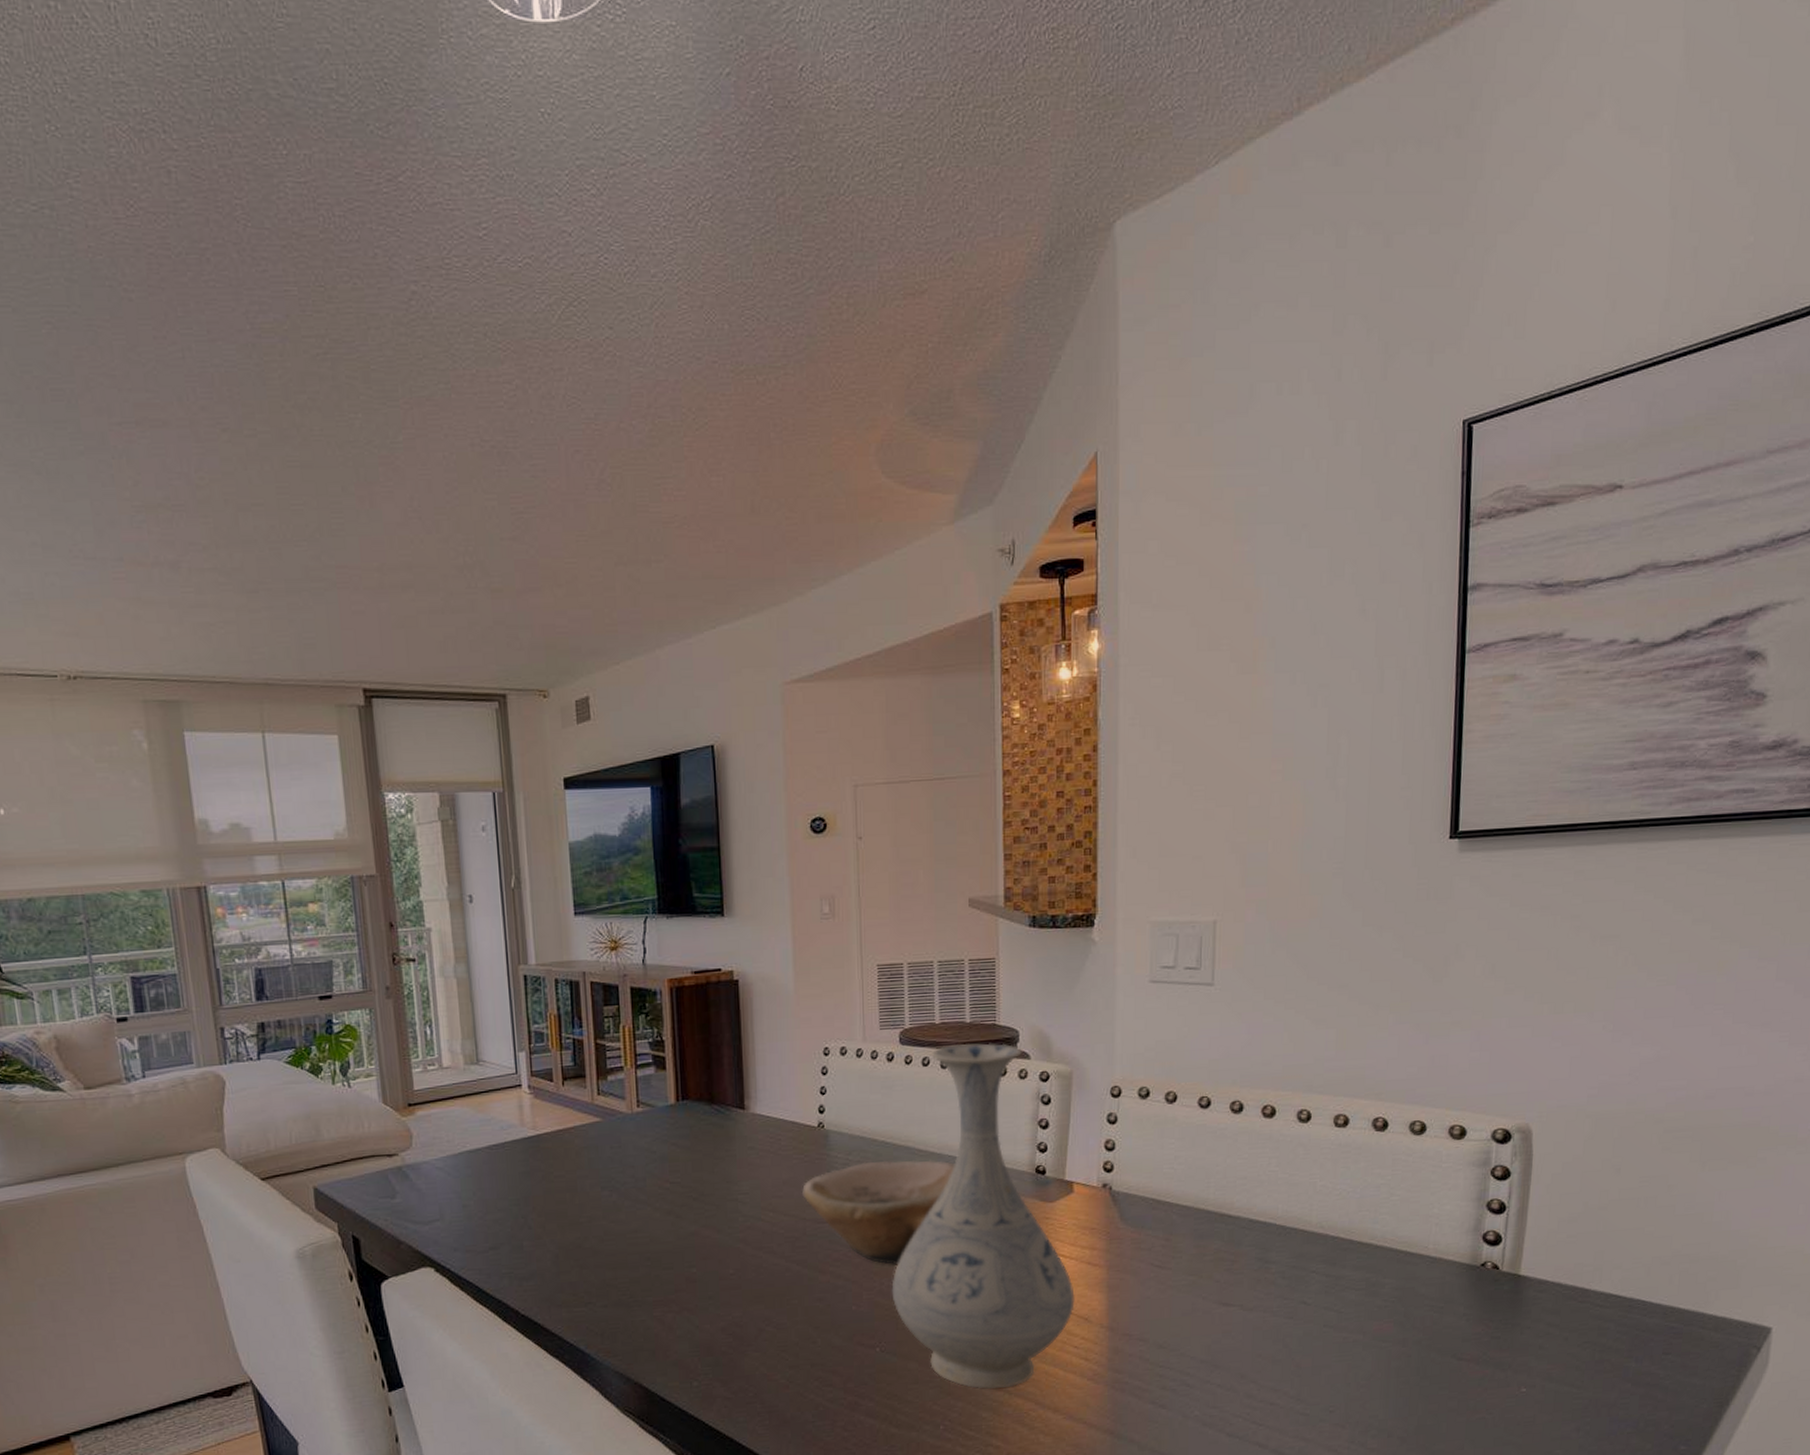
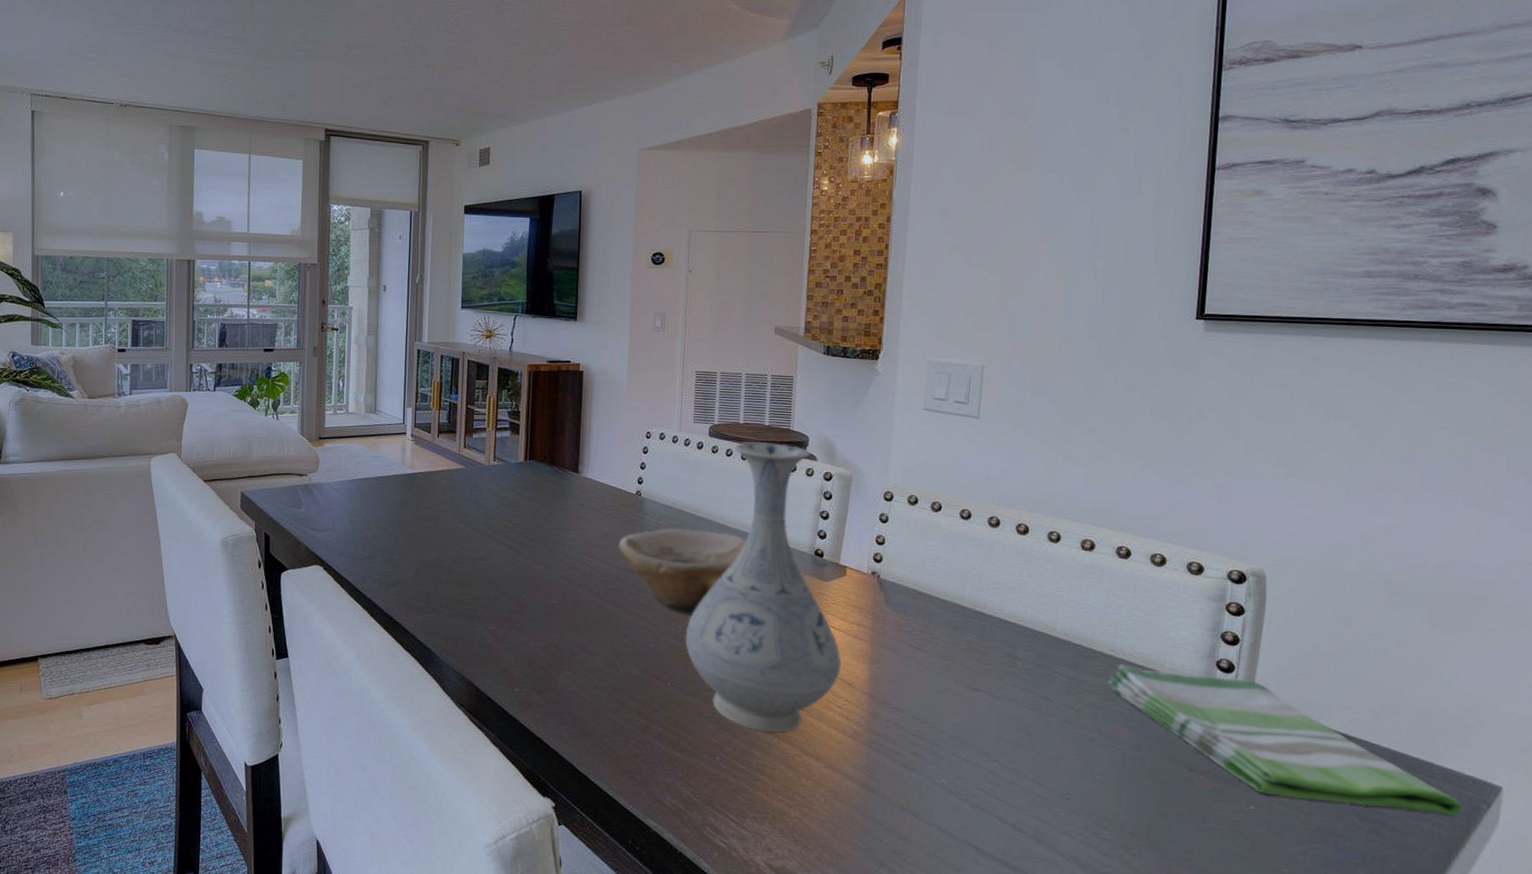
dish towel: none [1370,1249,1734,1373] -> present [1108,664,1463,815]

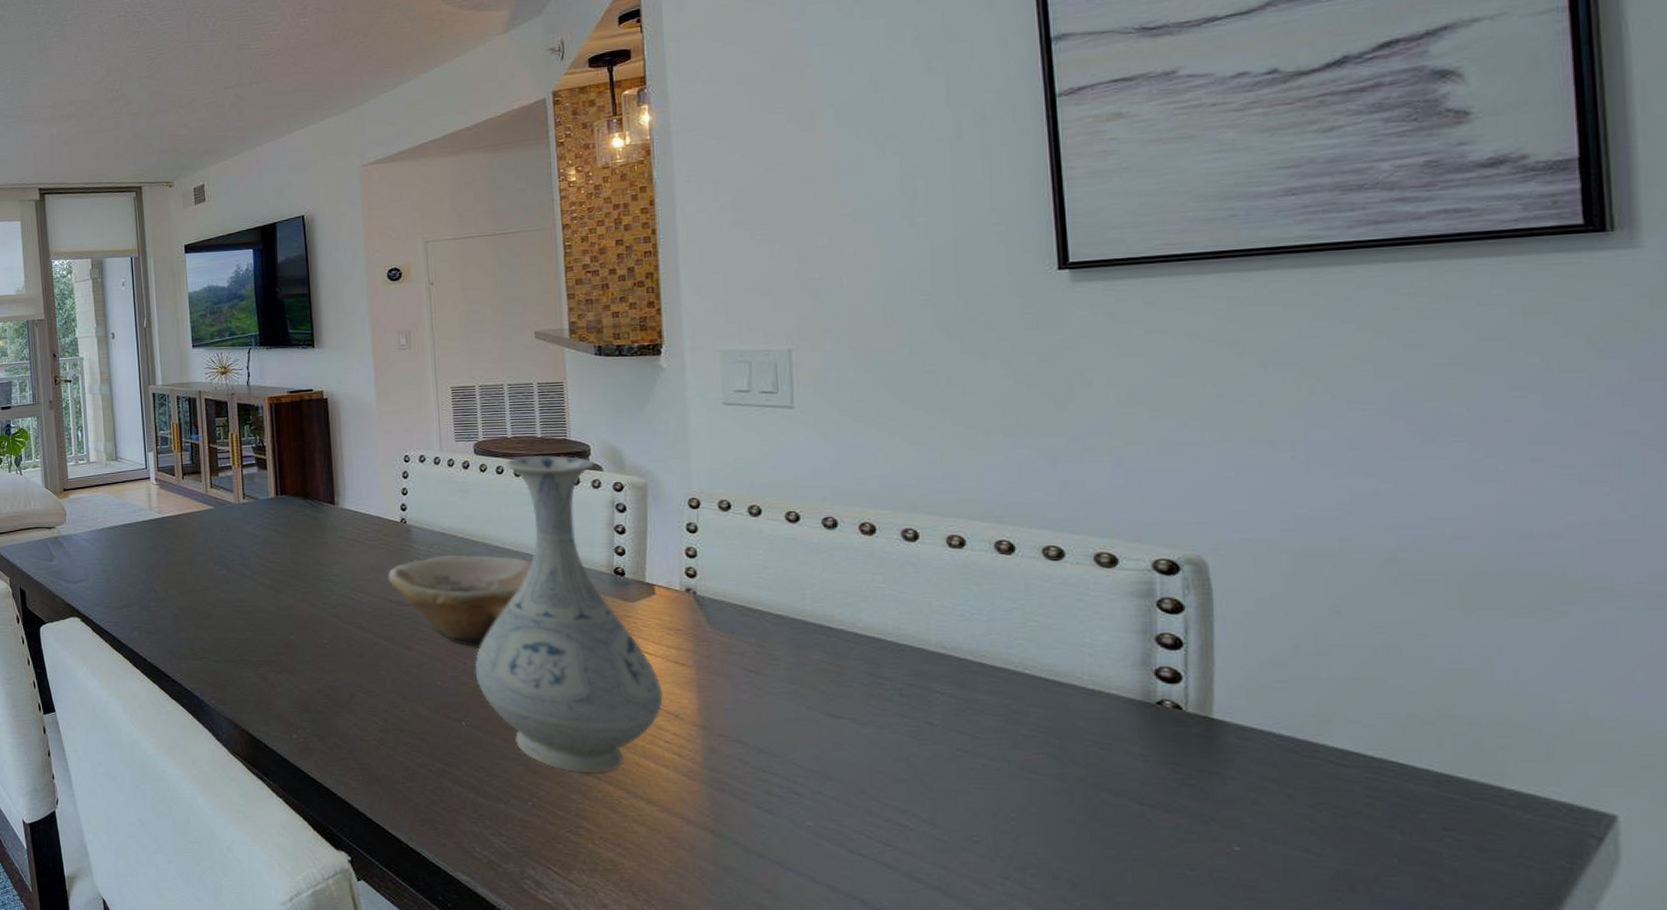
dish towel: present [1108,664,1463,815] -> none [1009,679,1558,854]

